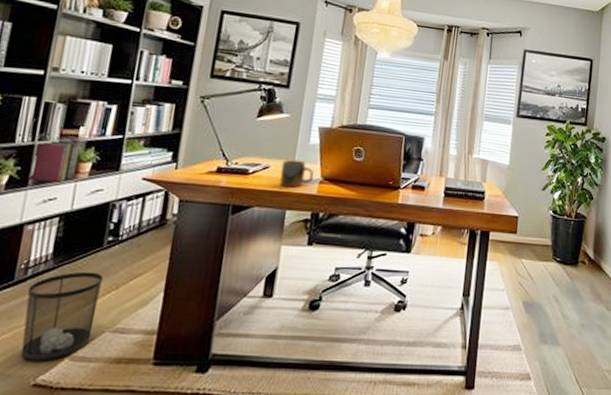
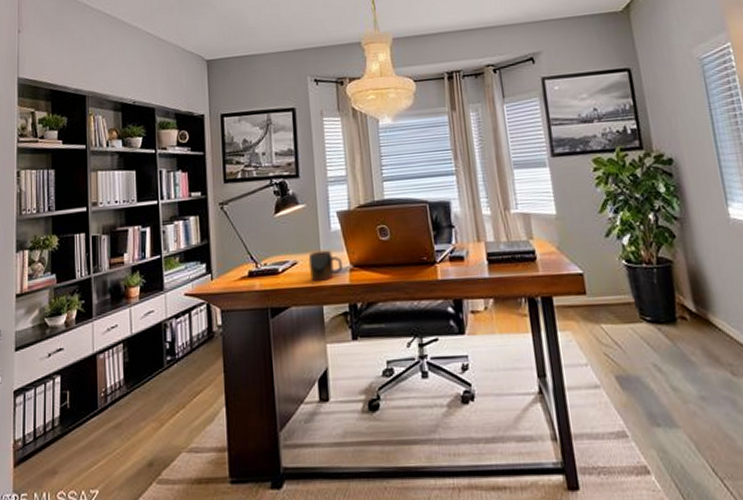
waste bin: present [20,271,104,363] -> none [110,393,171,488]
books: present [27,139,81,182] -> none [91,266,128,312]

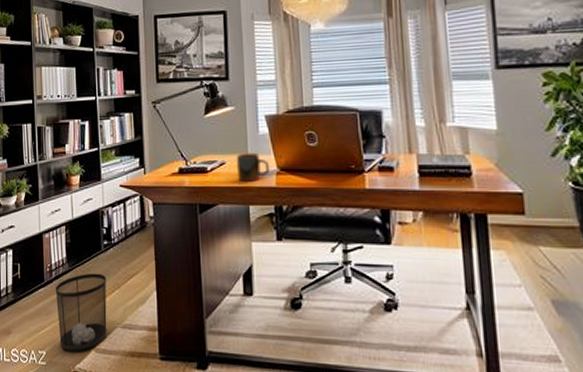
waste bin: none [110,393,171,488] -> present [55,273,107,353]

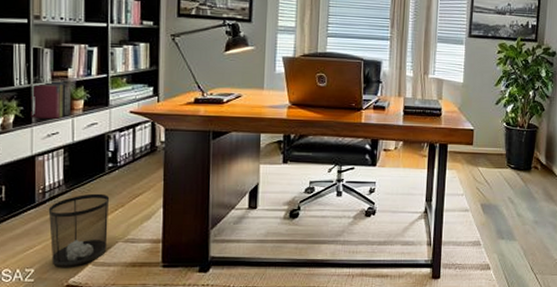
books: none [37,156,69,195] -> present [30,80,71,119]
mug: present [236,152,269,182] -> none [251,88,282,114]

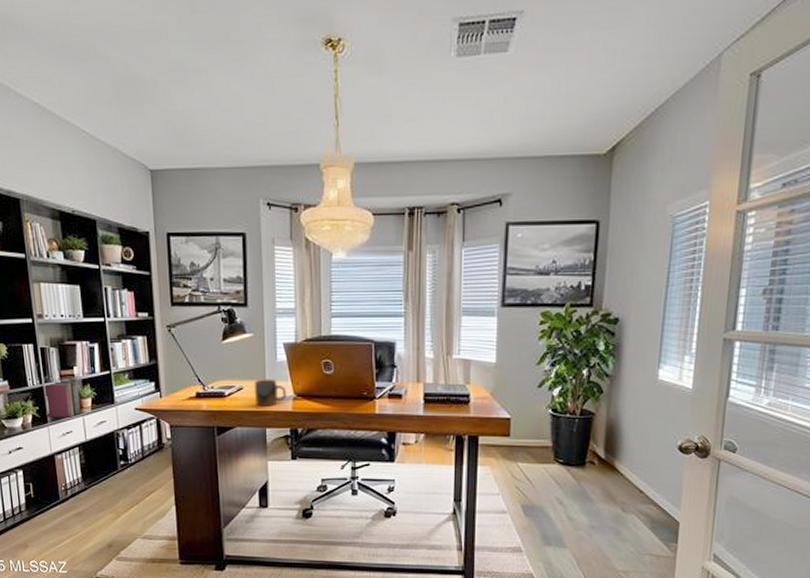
waste bin: present [48,193,110,268] -> none [71,491,128,562]
mug: none [251,88,282,114] -> present [254,379,286,406]

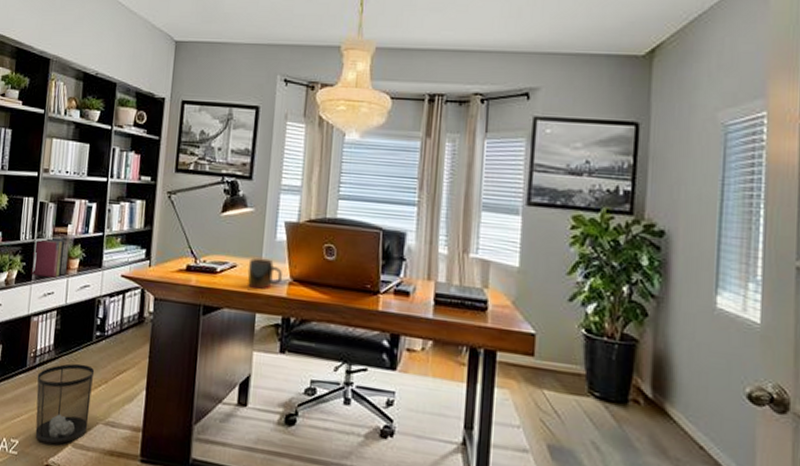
waste bin: none [71,491,128,562] -> present [35,363,95,445]

